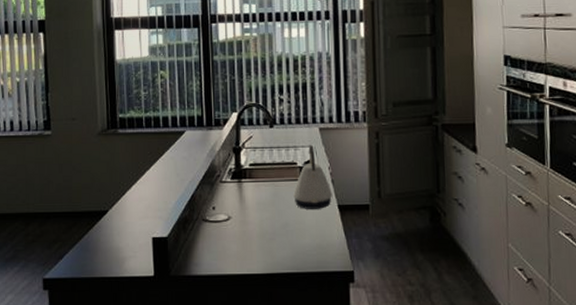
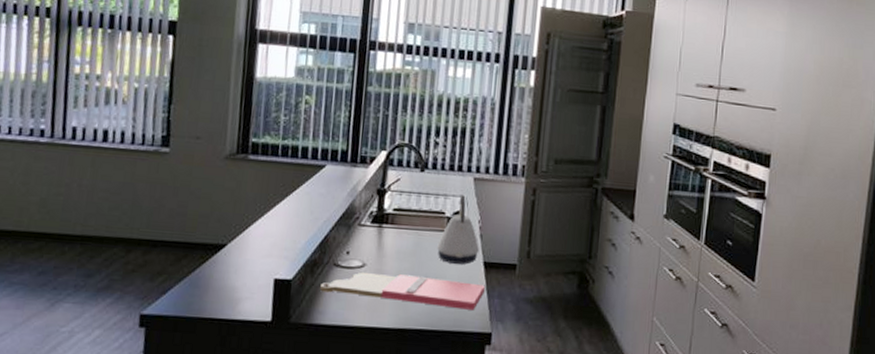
cutting board: none [192,223,342,251] -> present [319,271,485,310]

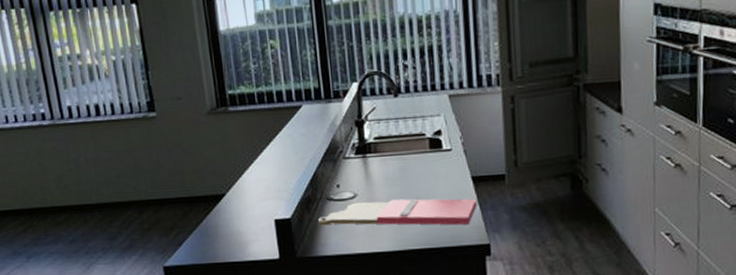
kettle: present [437,195,479,264] -> none [423,114,465,183]

